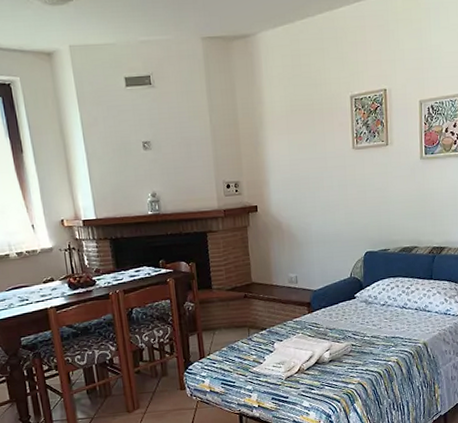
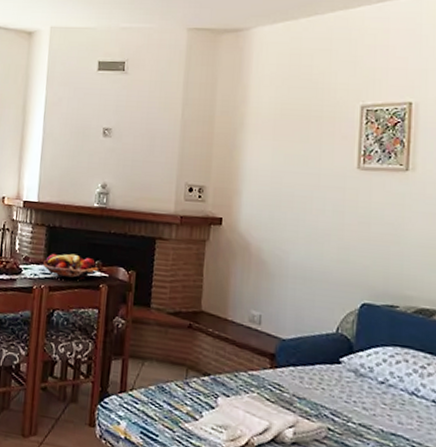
fruit basket: none [113,258,164,280] -> present [42,253,99,280]

